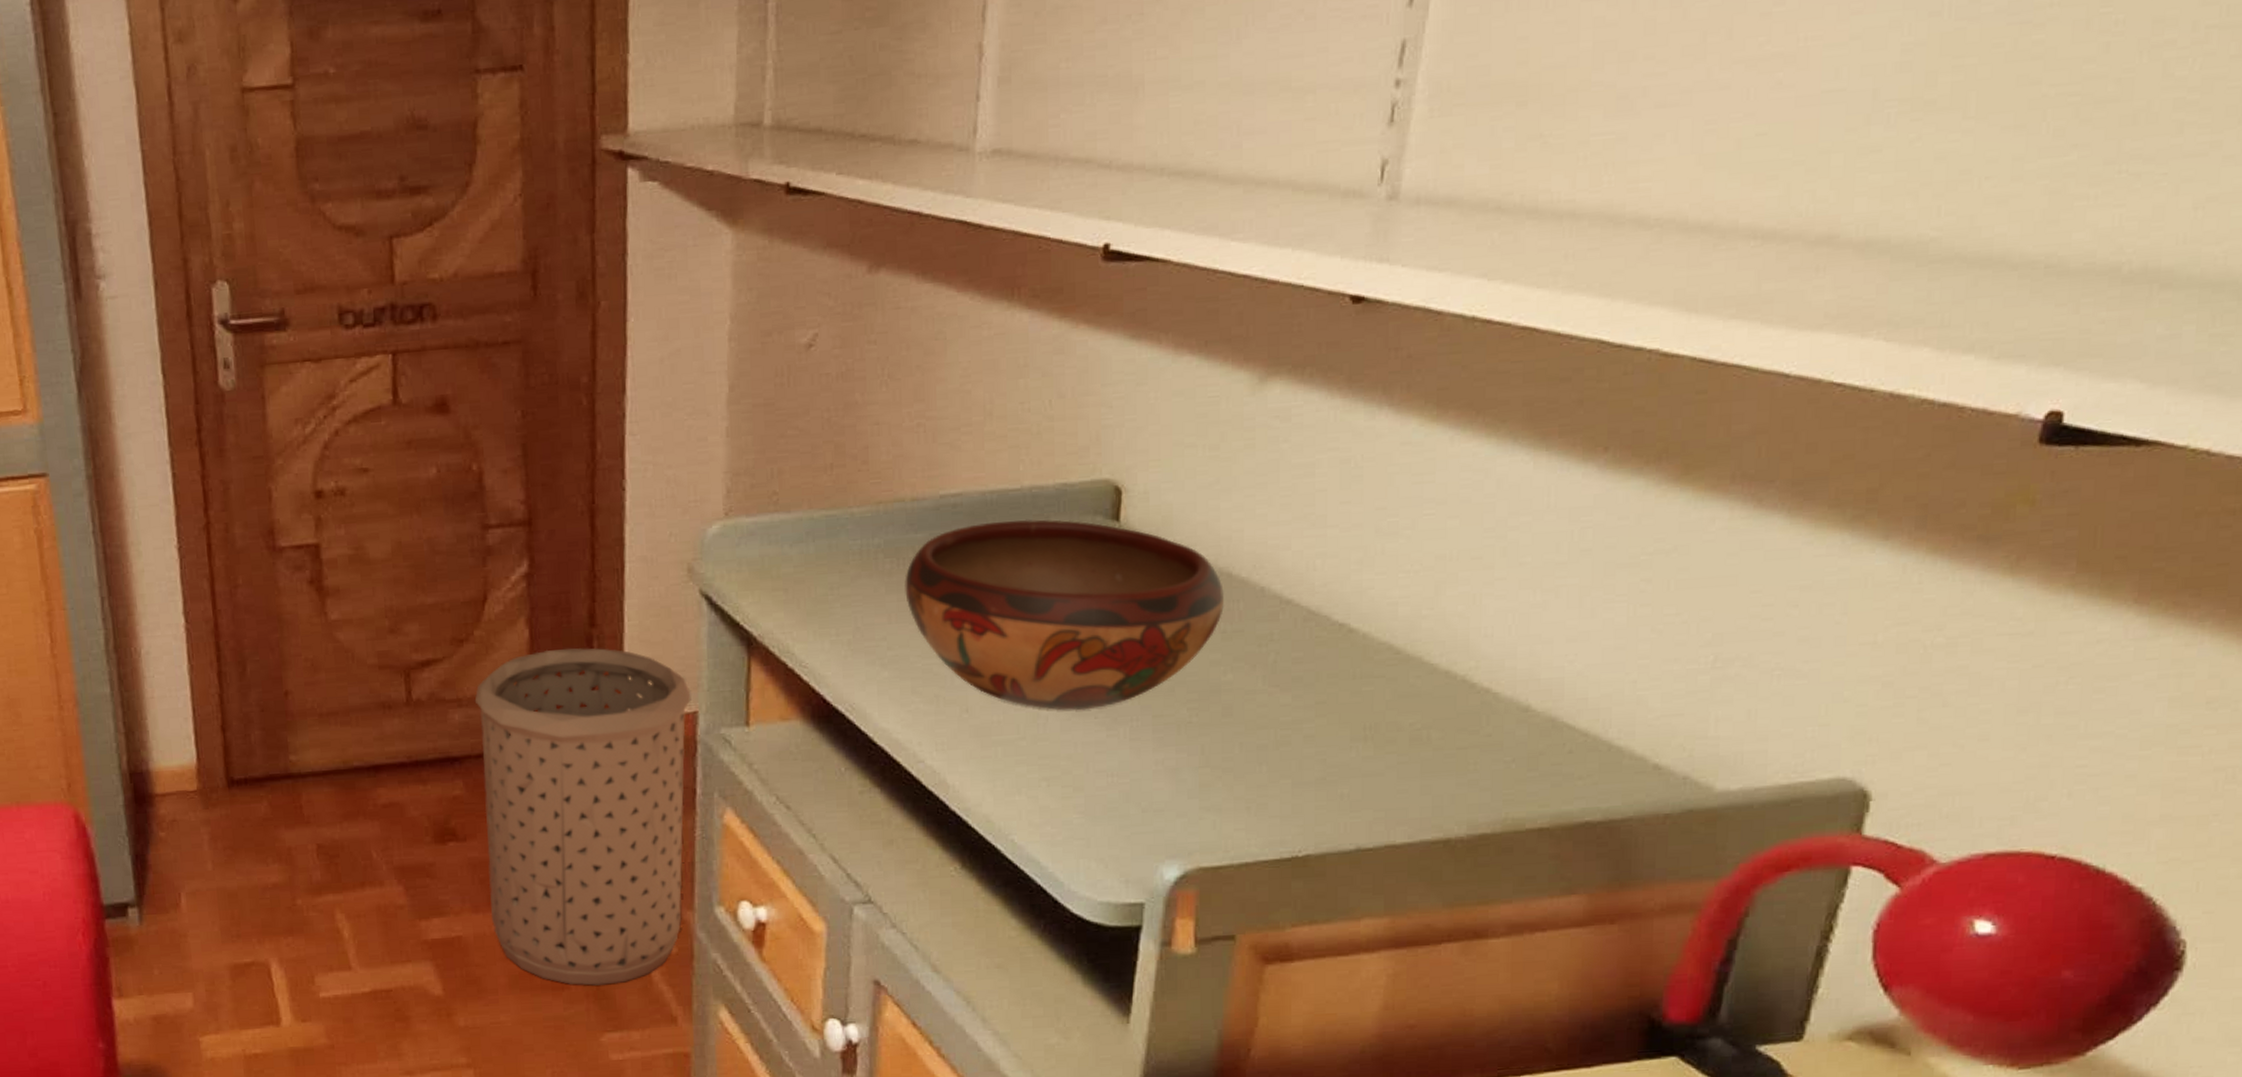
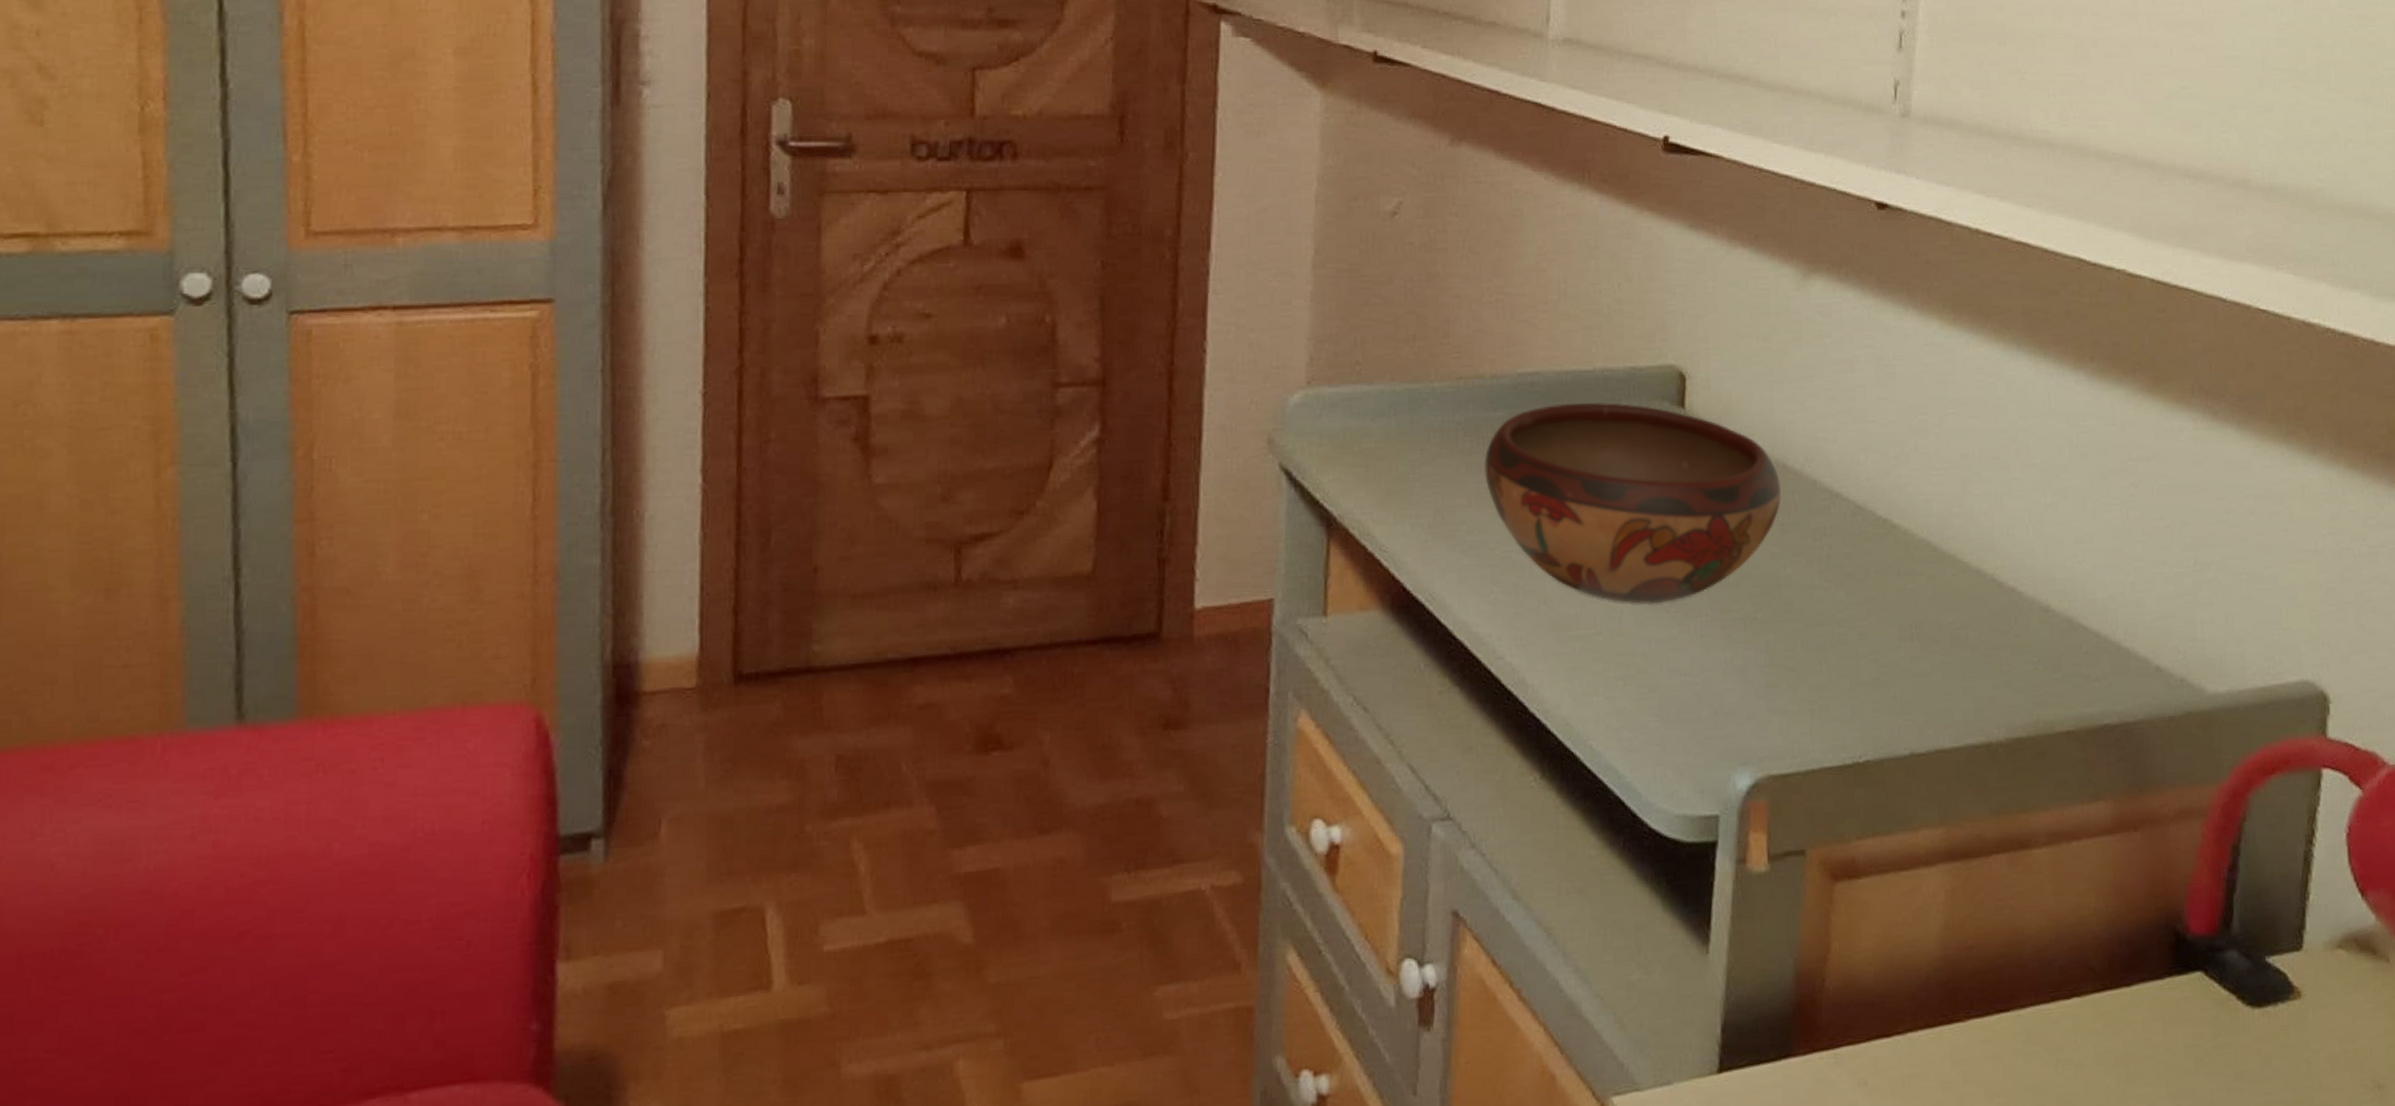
laundry basket: present [474,648,691,986] -> none [1032,523,1267,927]

